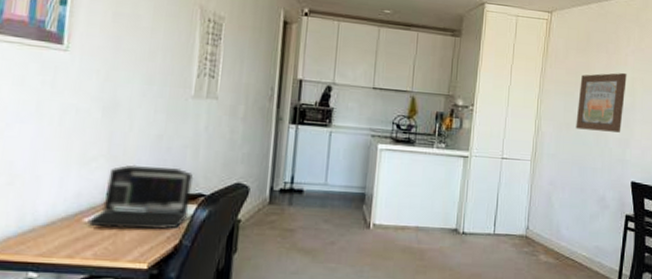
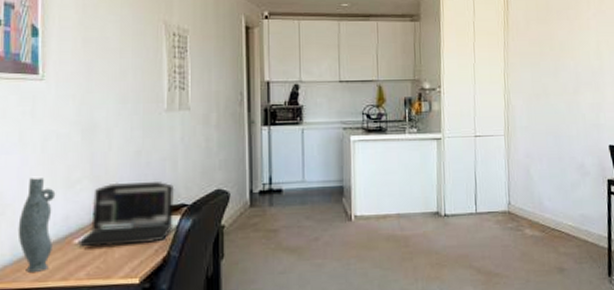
vase: none [25,149,70,247] -> present [17,176,56,272]
wall art: present [575,72,627,133] -> none [544,37,592,99]

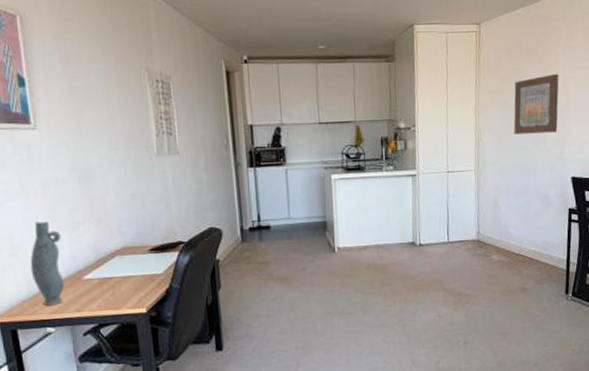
laptop: present [78,182,175,247] -> none [87,222,173,283]
wall art: none [544,37,592,99] -> present [513,73,559,135]

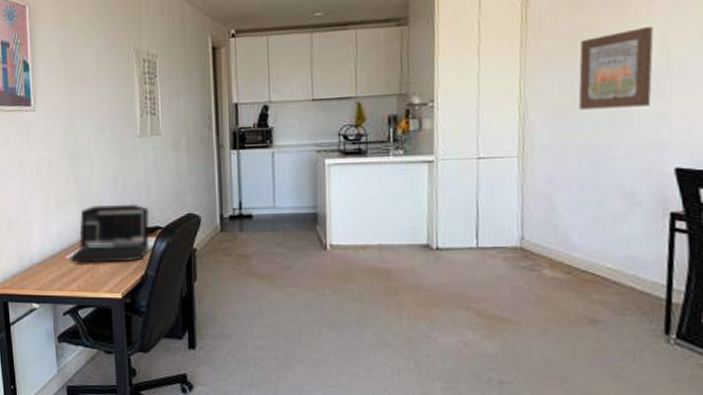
vase: present [30,220,65,306] -> none [22,198,50,282]
laptop: none [87,222,173,283] -> present [70,204,150,263]

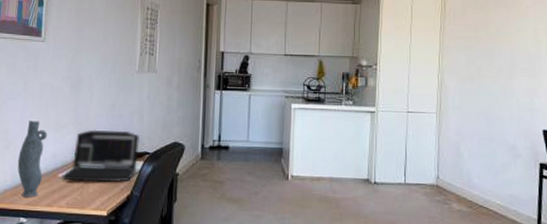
vase: none [22,198,50,282] -> present [17,119,48,197]
wall art: present [578,26,654,110] -> none [479,24,529,82]

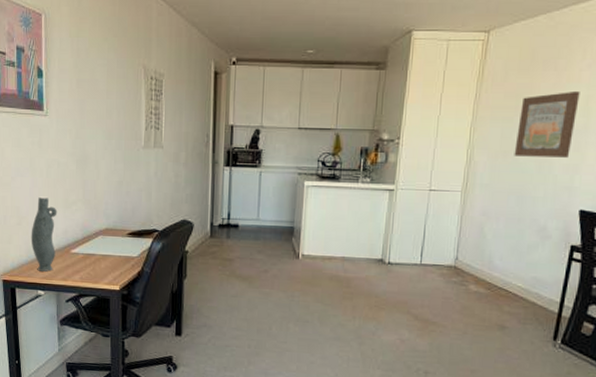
laptop: present [62,129,140,183] -> none [74,206,149,259]
wall art: none [479,24,529,82] -> present [514,90,580,158]

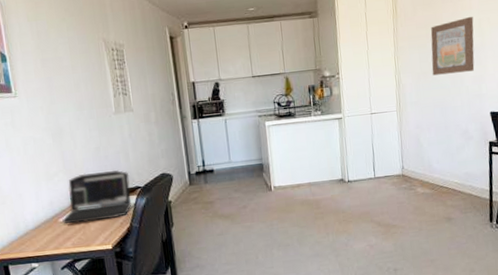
vase: present [31,196,58,272] -> none [16,173,45,245]
laptop: none [74,206,149,259] -> present [62,170,132,224]

